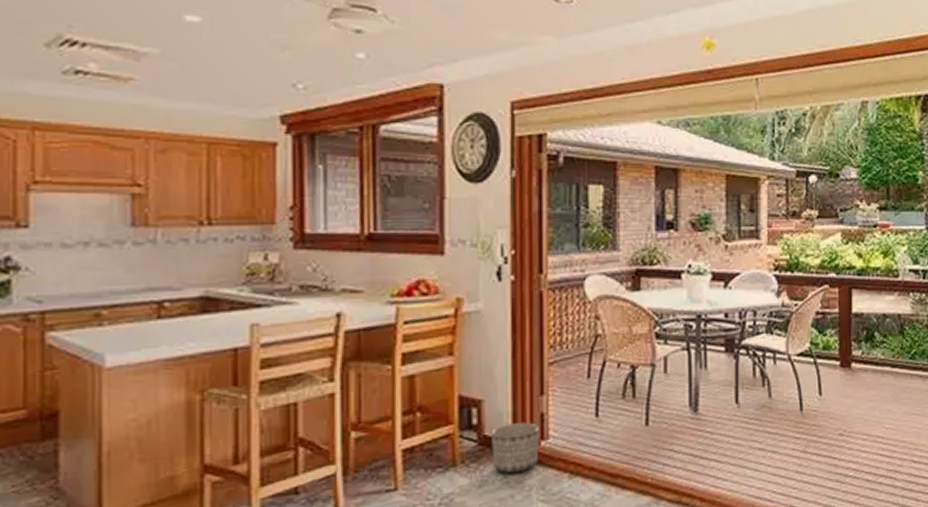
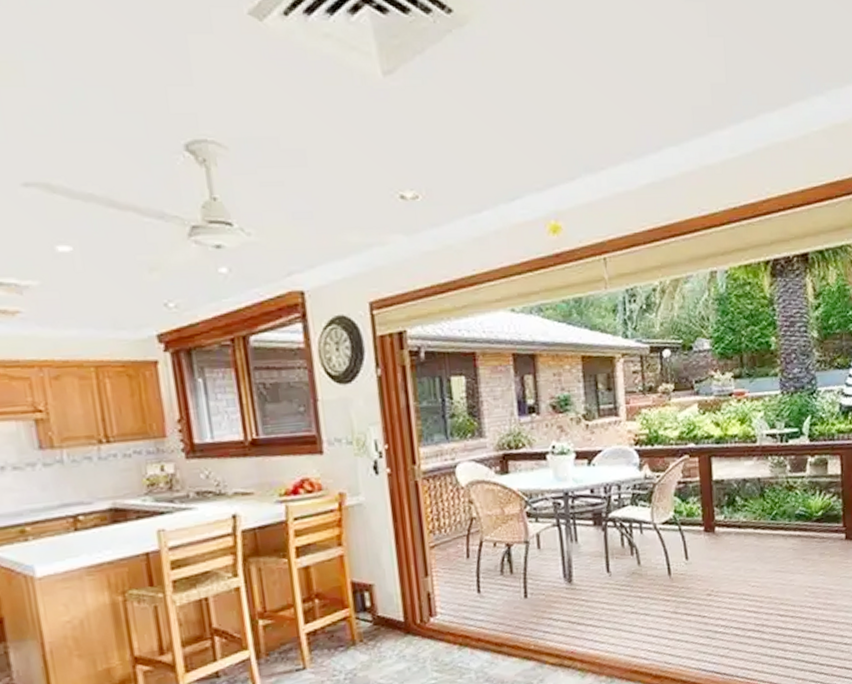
planter: present [491,422,539,474] -> none [384,601,429,649]

